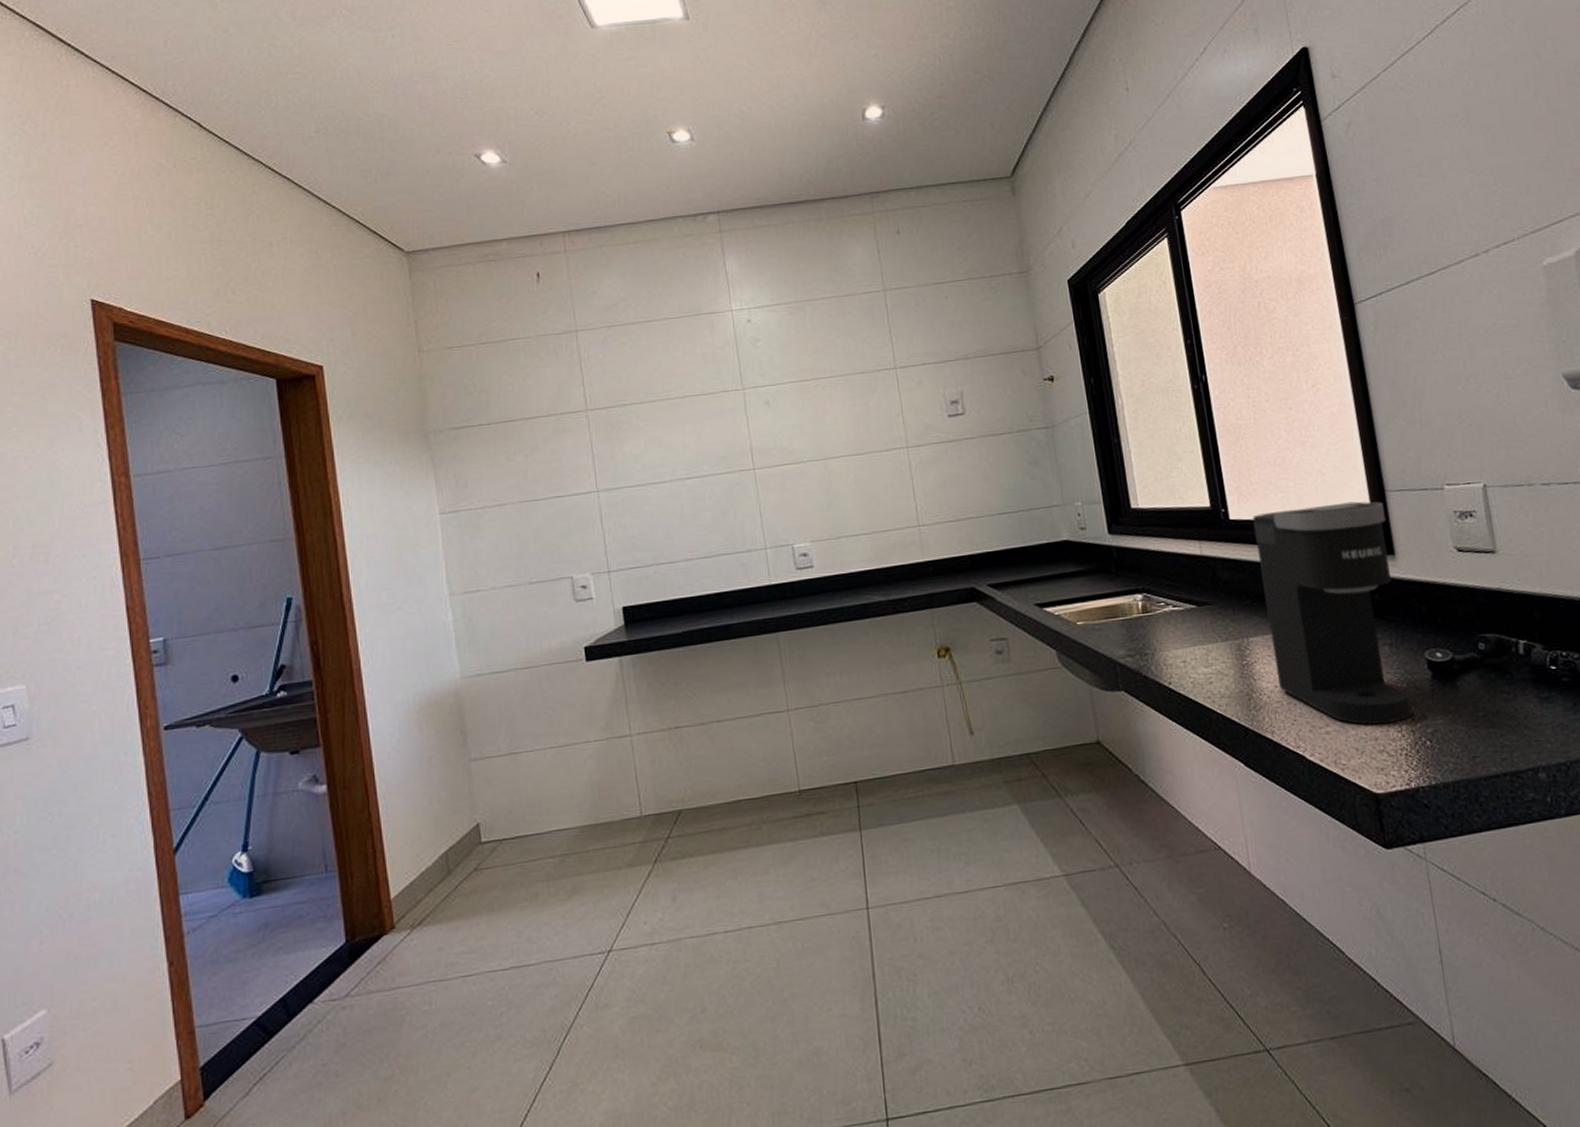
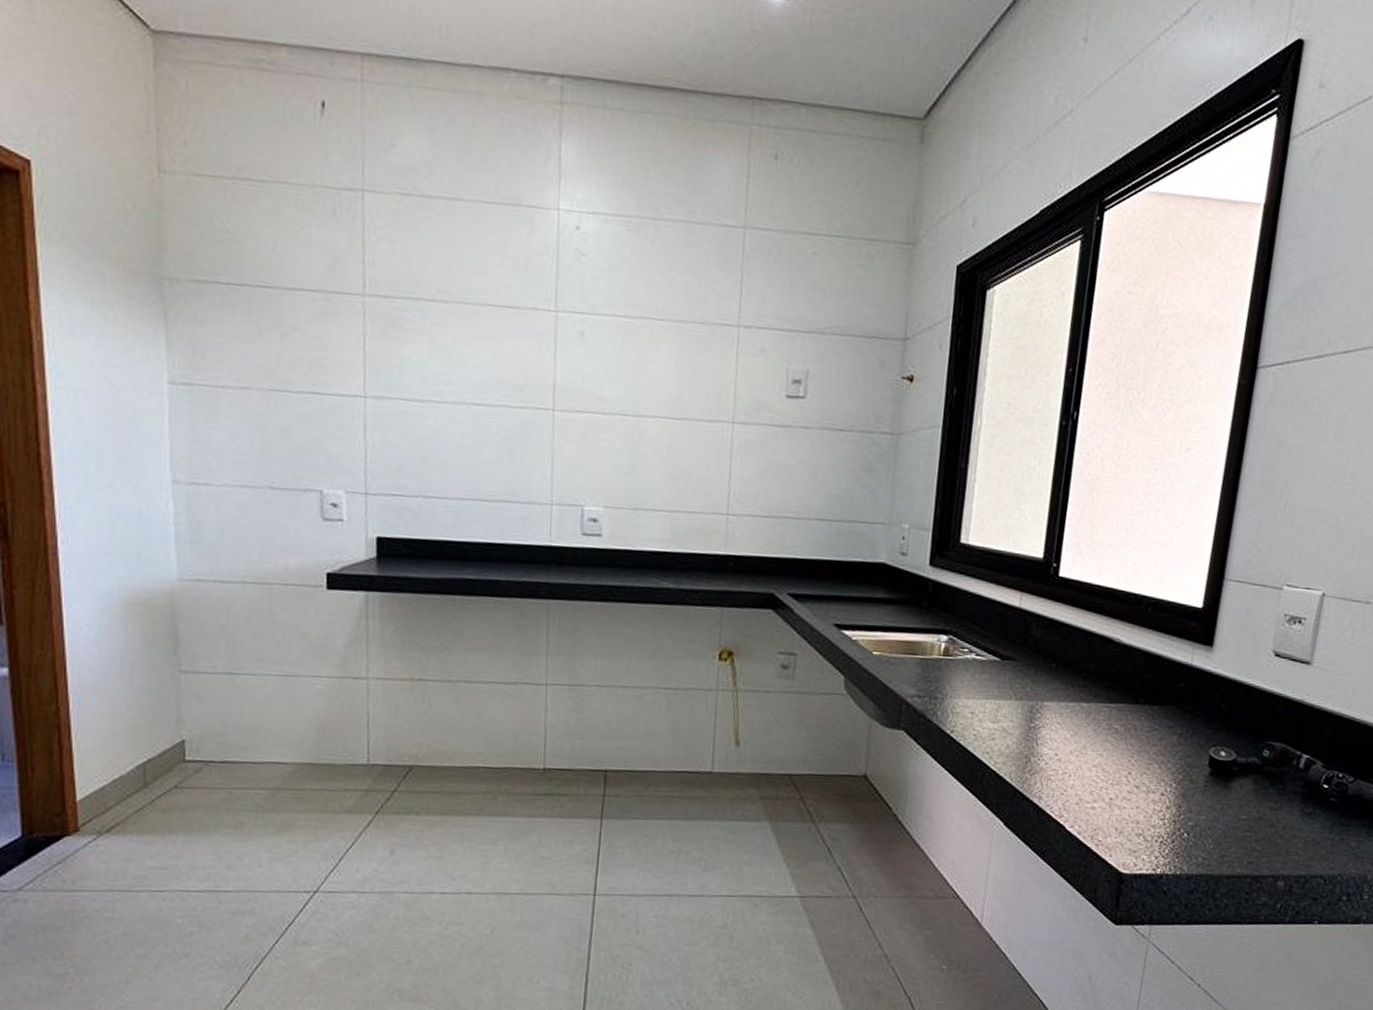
coffee maker: present [1252,501,1413,726] -> none [1060,576,1218,811]

